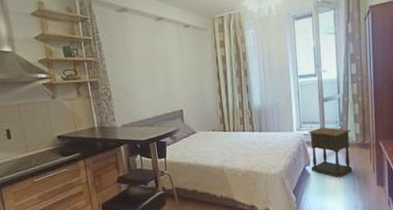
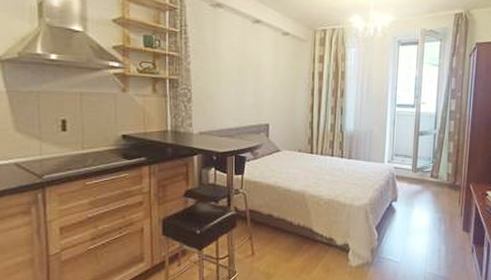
nightstand: present [308,127,353,178] -> none [397,162,443,218]

